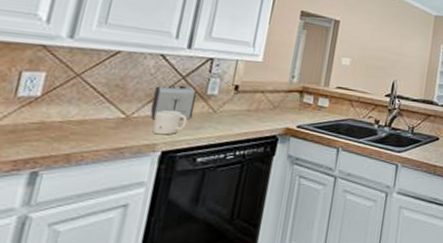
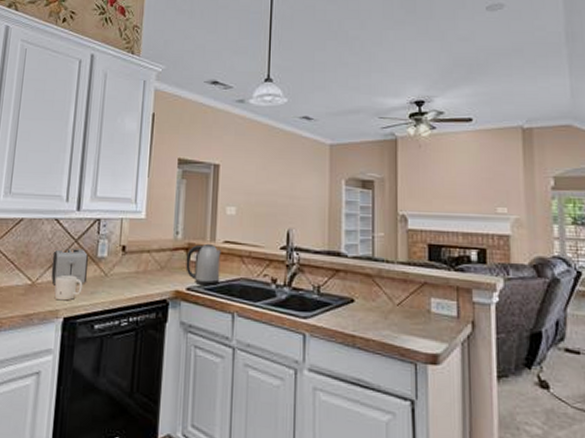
kettle: none [298,88,333,124] -> present [186,243,221,285]

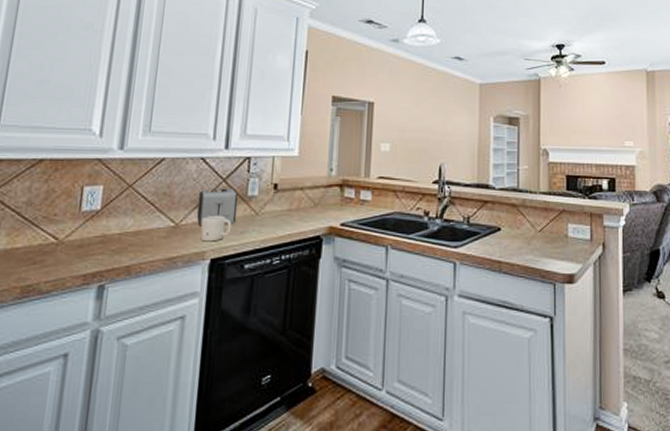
kettle: present [186,243,221,285] -> none [340,179,375,220]

